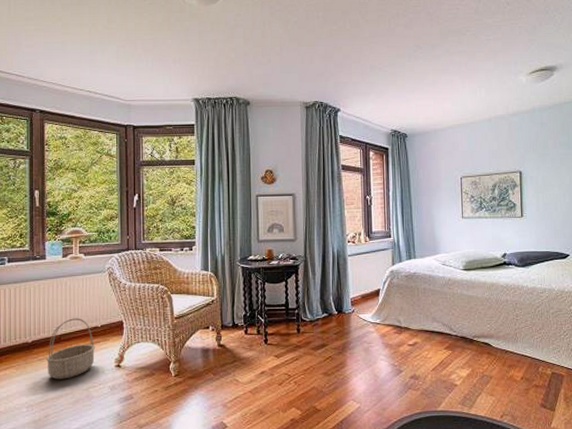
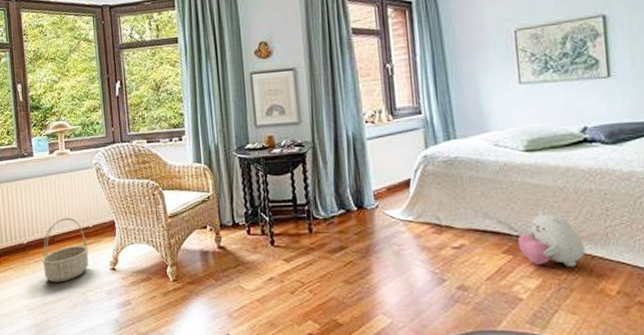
plush toy: none [455,316,502,359] -> present [517,210,586,267]

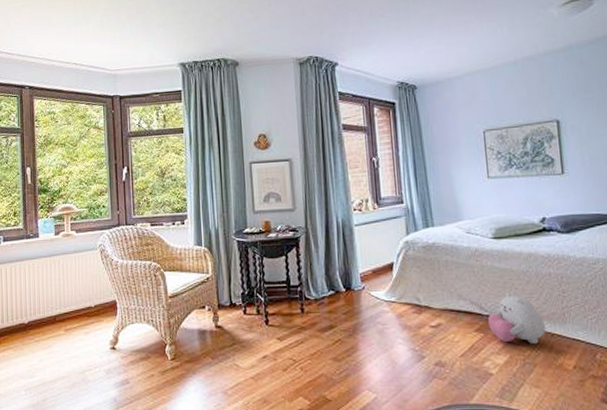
basket: present [42,218,89,283] -> none [42,298,90,362]

